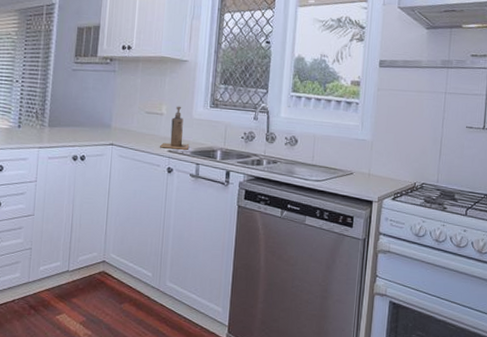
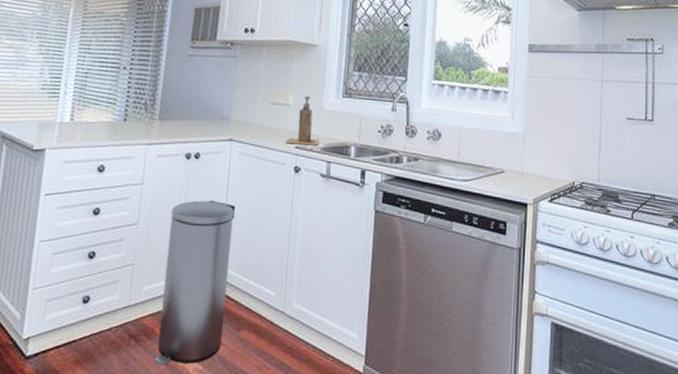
pedal bin: none [51,195,117,331] -> present [155,199,236,365]

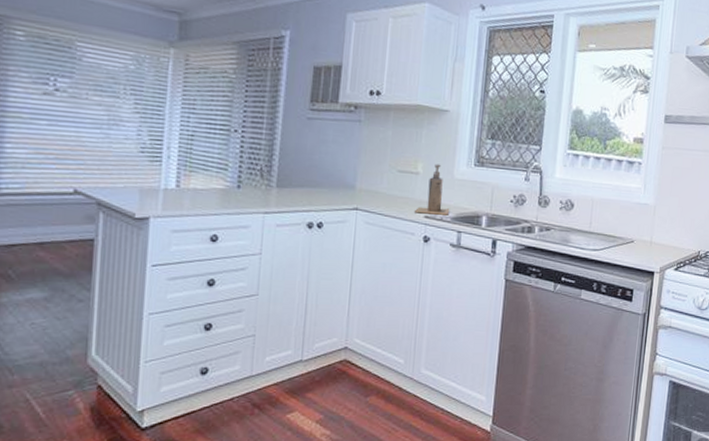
pedal bin: present [155,199,236,365] -> none [280,270,362,432]

